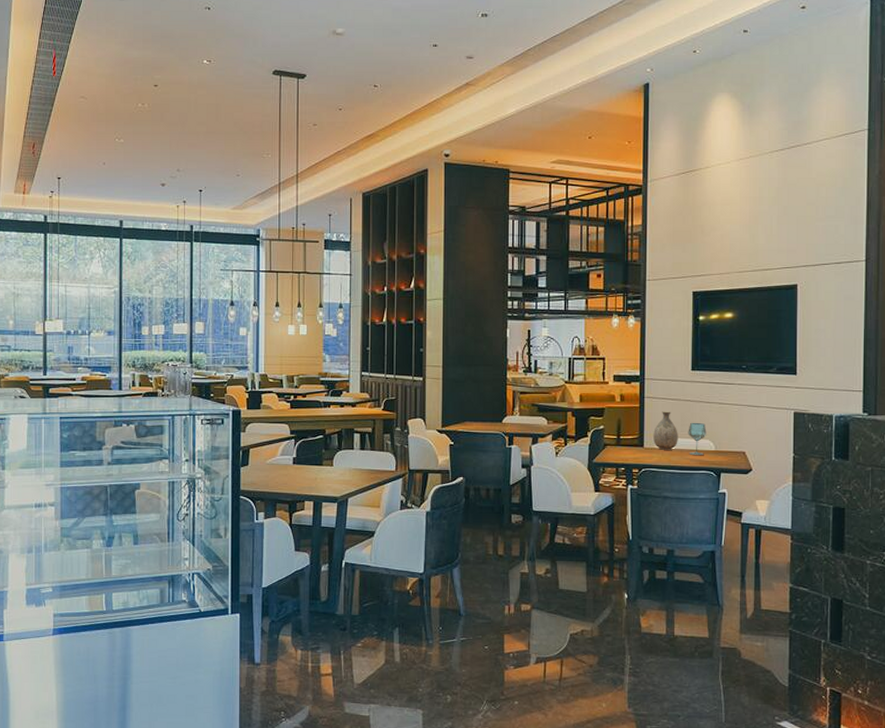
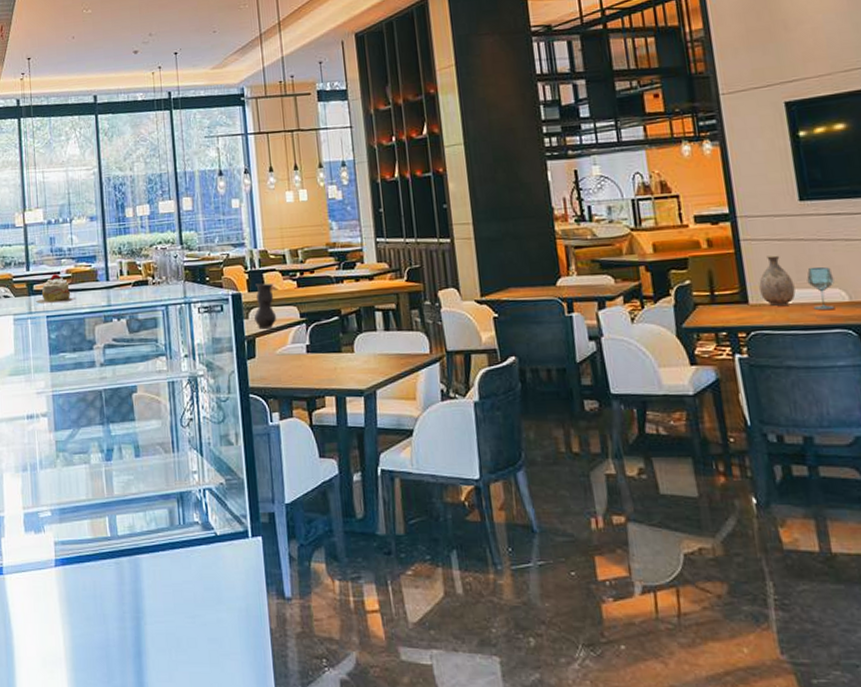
cake: none [51,380,88,406] -> present [36,274,75,304]
vase: none [250,402,270,442] -> present [253,283,277,329]

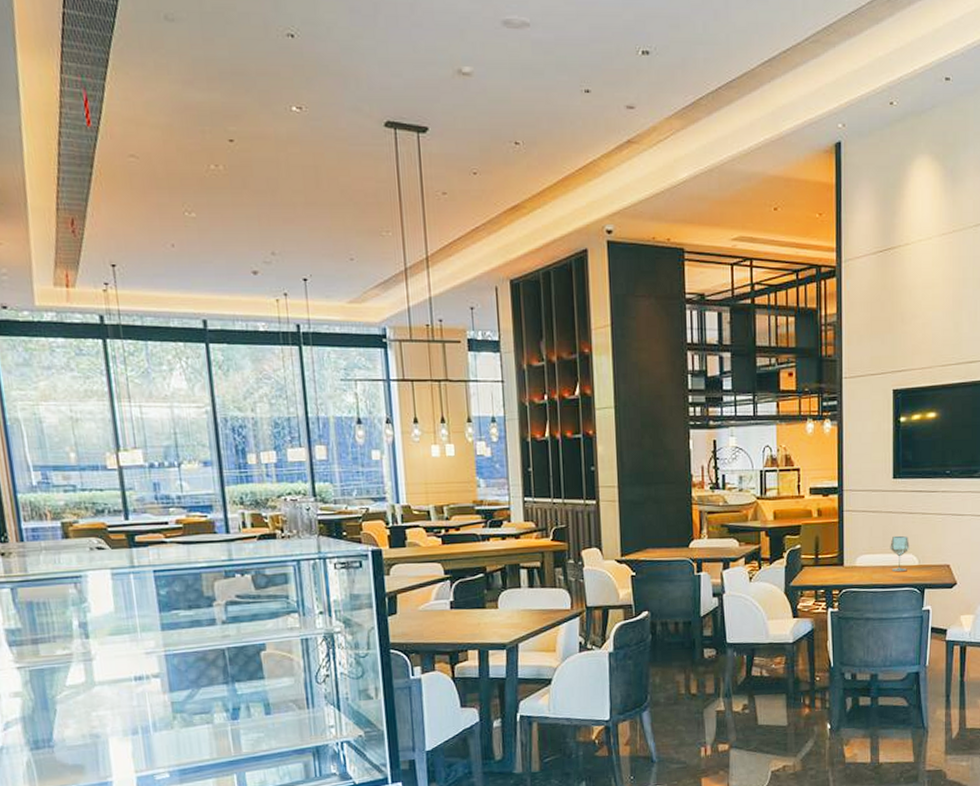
cake: present [36,274,75,304] -> none [139,524,188,557]
vase: present [253,283,277,329] -> none [395,539,420,586]
vase: present [759,255,796,306] -> none [854,525,880,568]

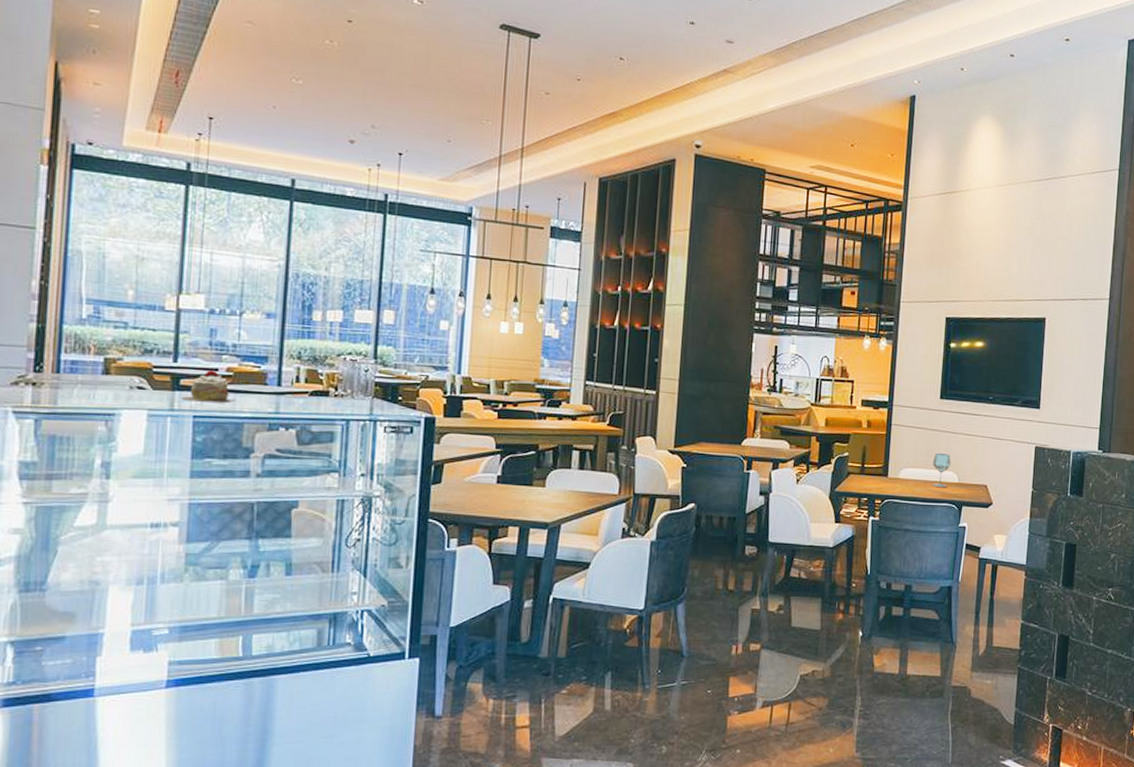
cake: none [139,524,188,557] -> present [181,370,234,403]

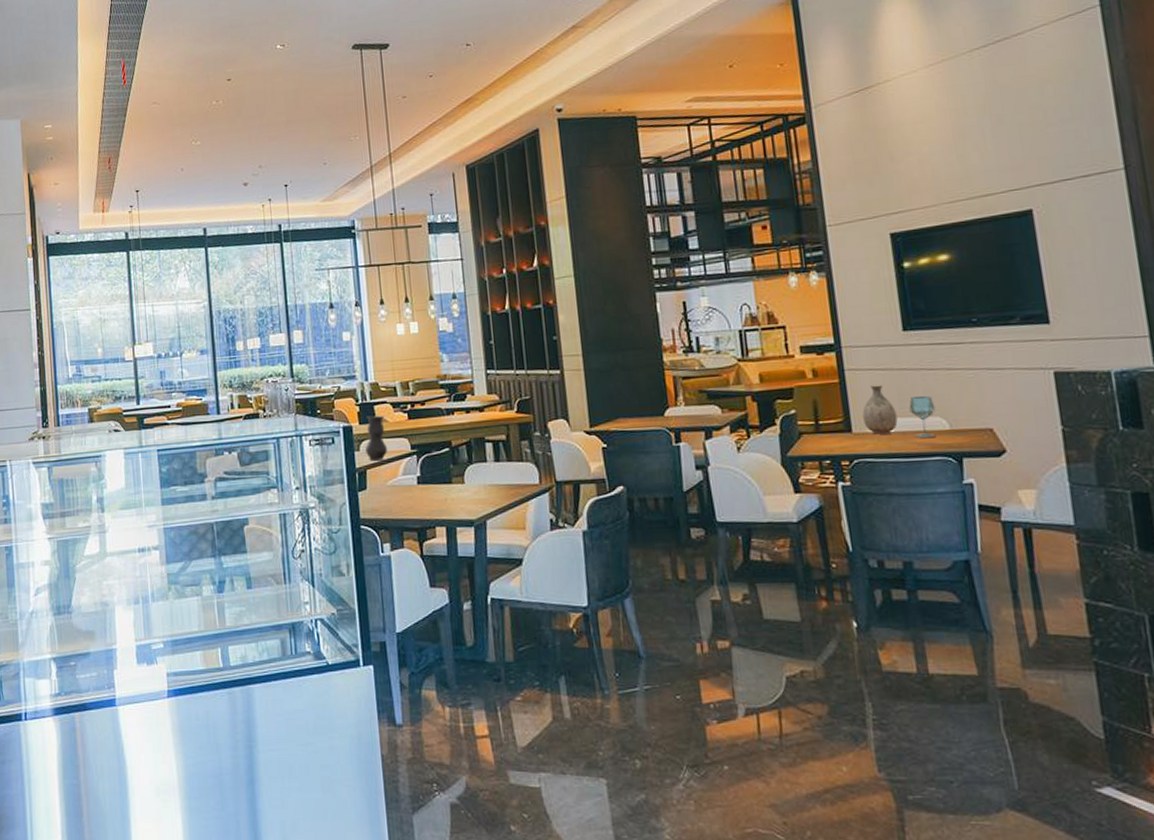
cake: present [181,370,234,403] -> none [146,408,186,437]
vase: none [445,409,473,456] -> present [364,415,388,461]
vase: none [898,440,923,481] -> present [862,385,898,434]

